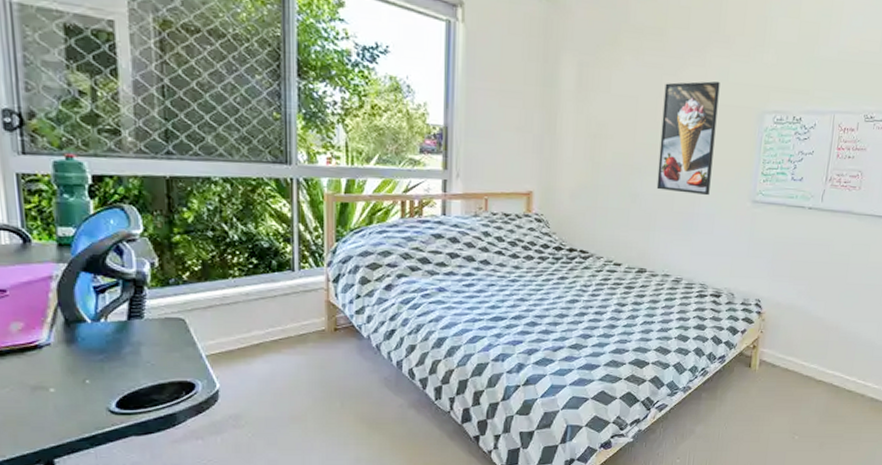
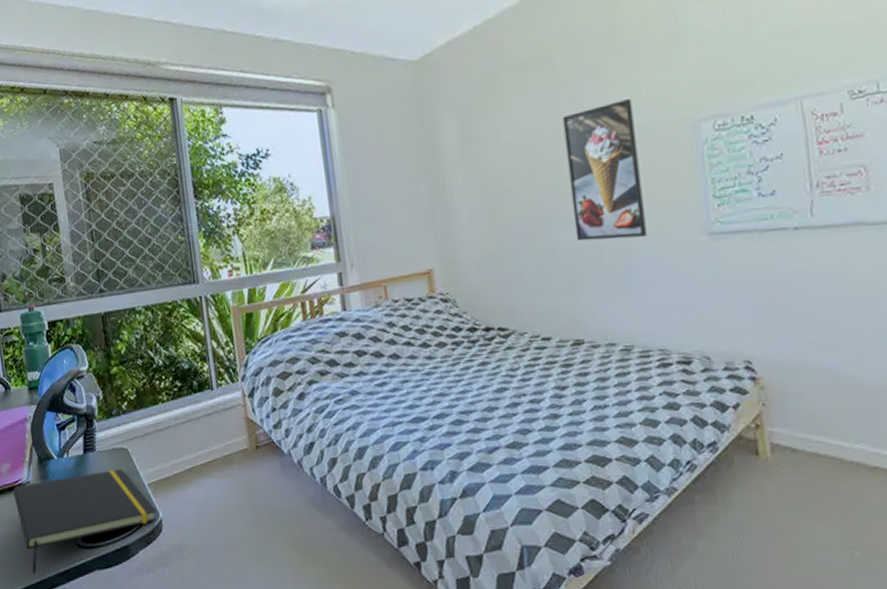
notepad: none [25,338,213,439] -> present [13,469,157,574]

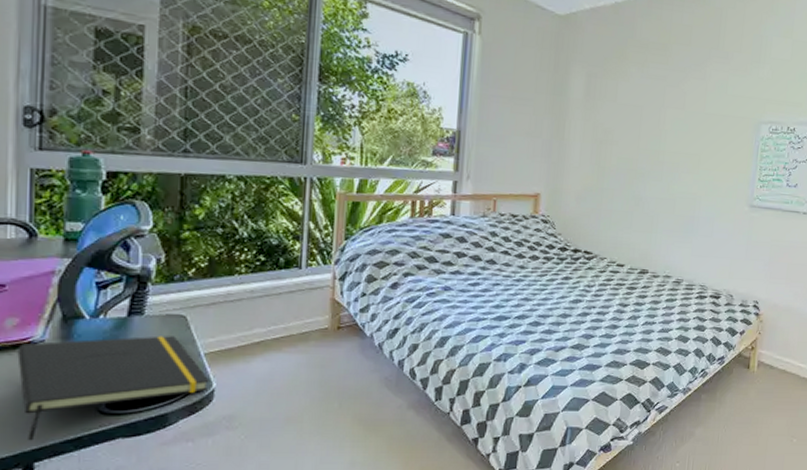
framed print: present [562,98,647,242] -> none [659,93,720,200]

